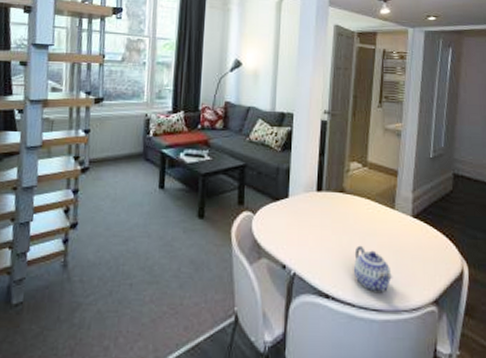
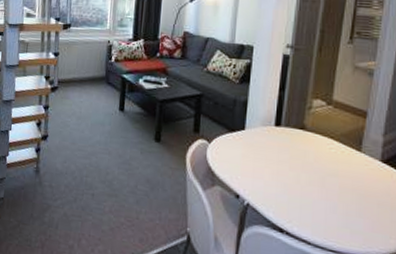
teapot: present [353,245,393,292] -> none [310,184,355,235]

